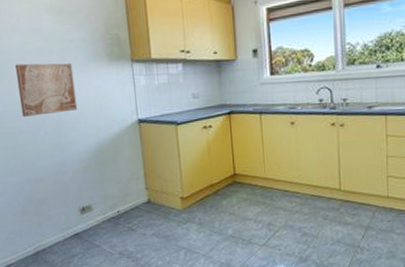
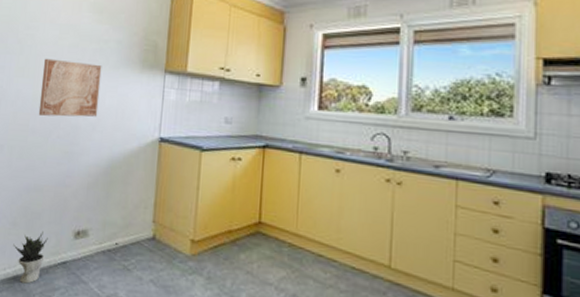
potted plant: none [28,213,58,257] -> present [13,231,48,284]

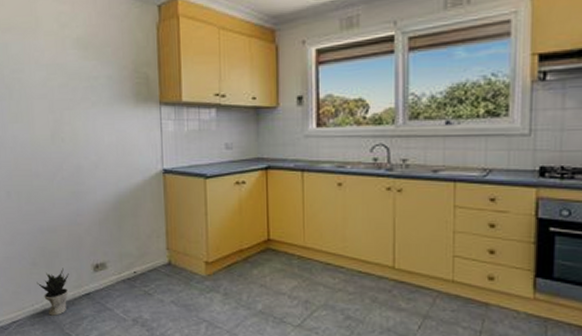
wall art: present [38,58,102,117] -> none [35,101,99,159]

